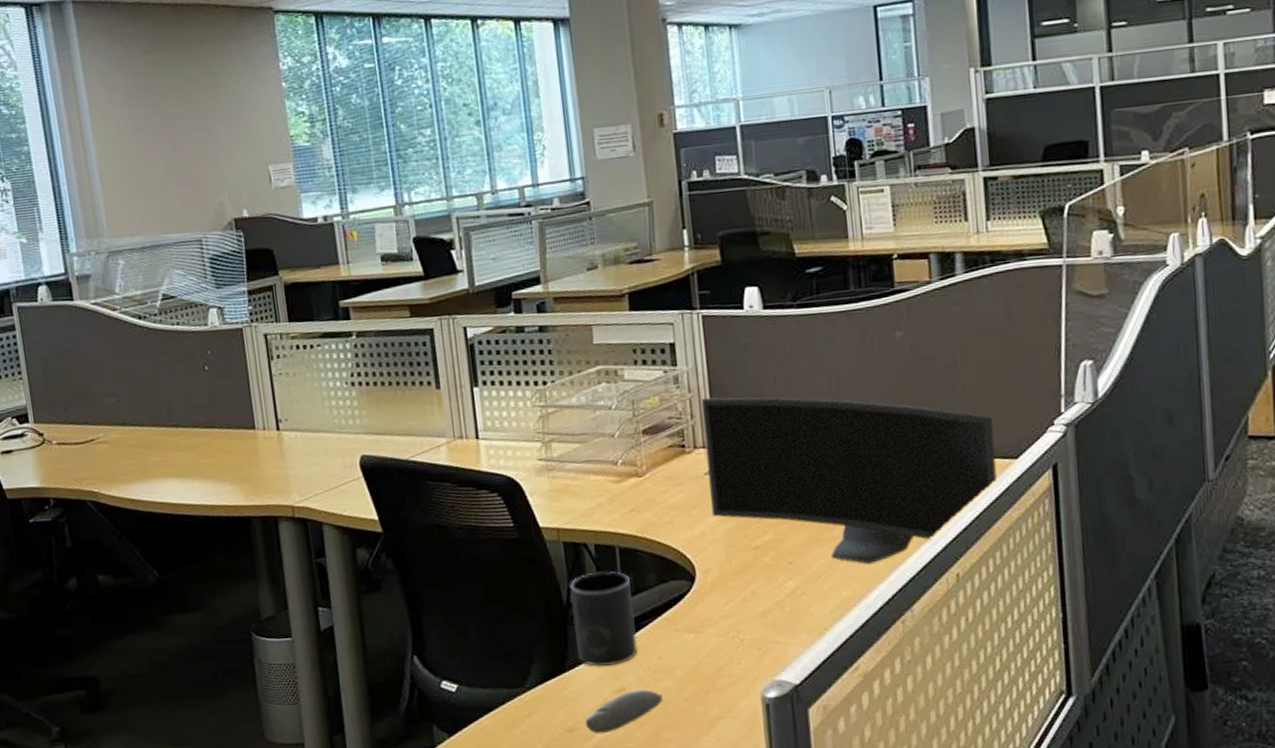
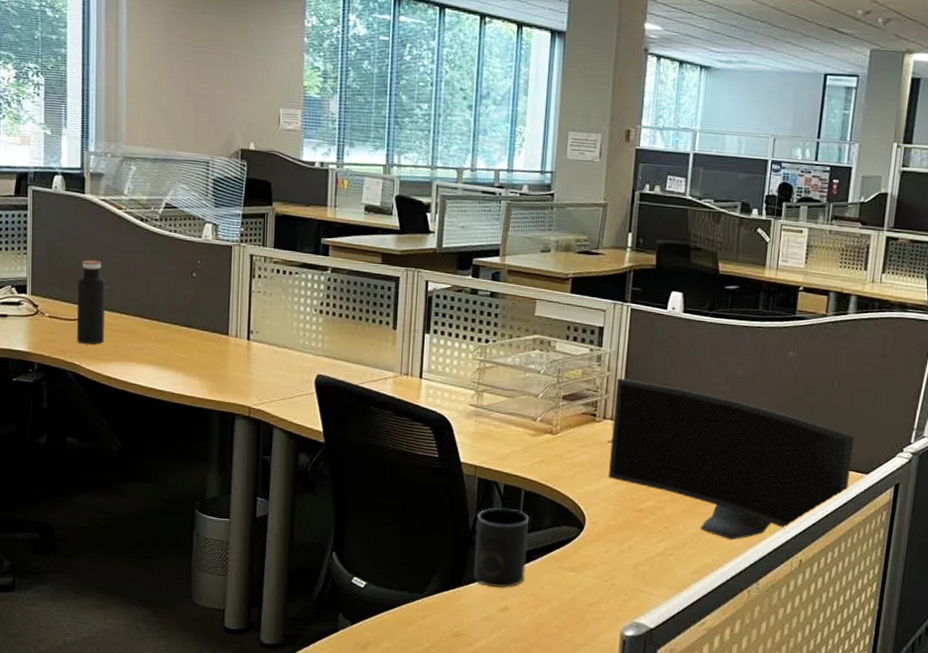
water bottle: none [81,371,121,468] -> present [76,260,106,344]
computer mouse: present [585,689,663,734] -> none [469,611,538,643]

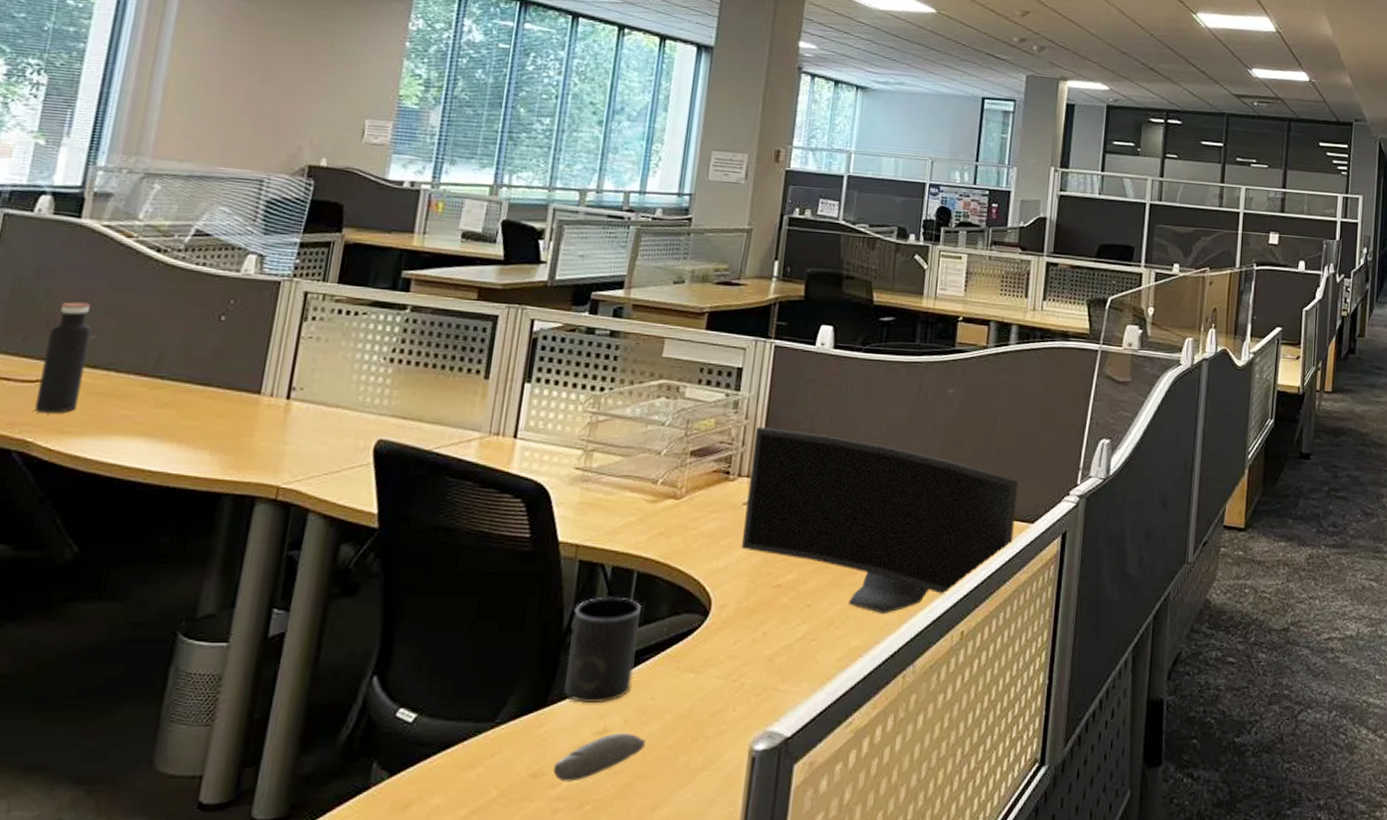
computer mouse: none [469,611,538,643] -> present [553,732,645,782]

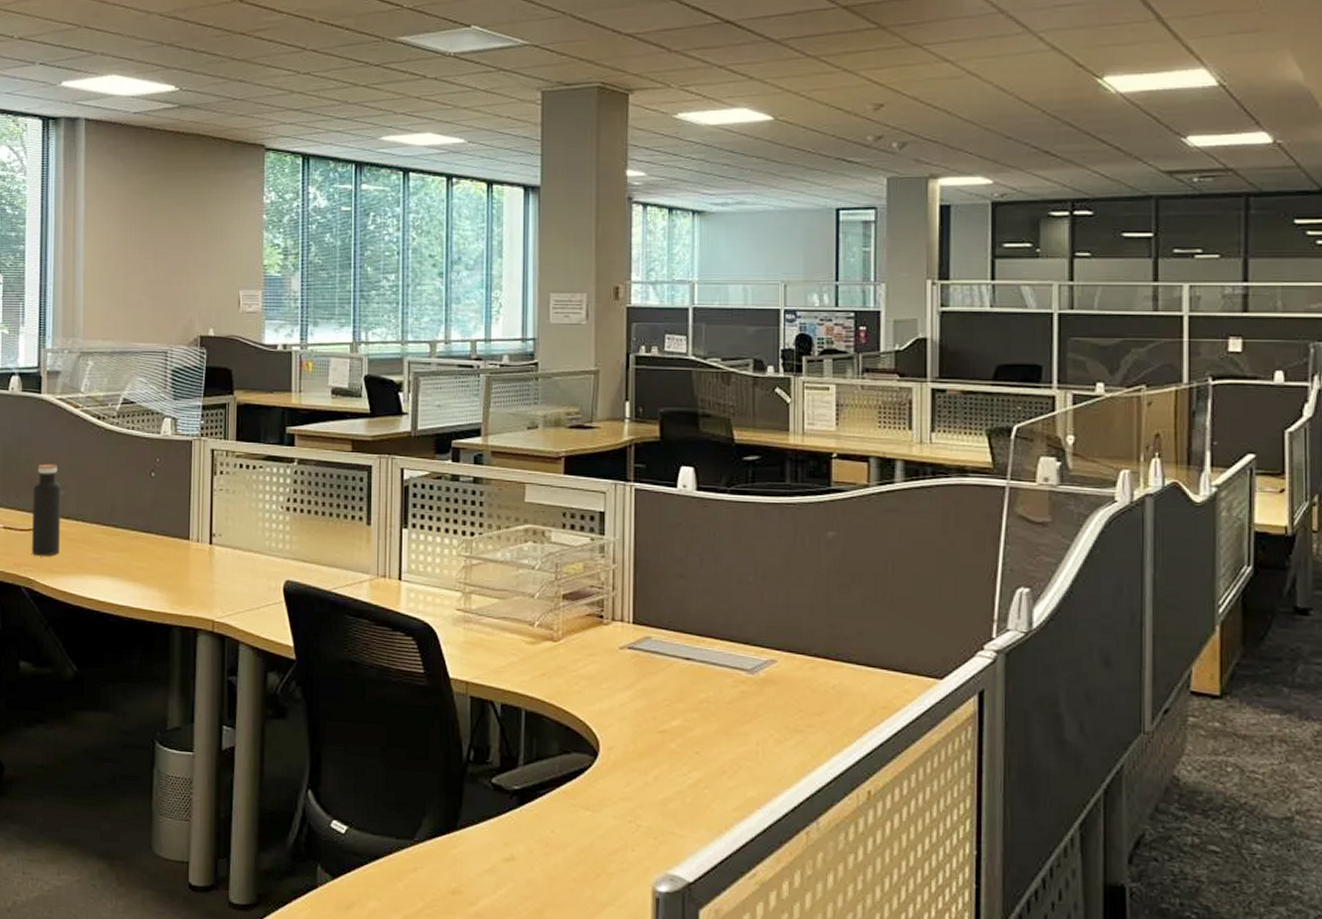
computer mouse: present [553,732,645,782] -> none [469,861,551,902]
mug: present [564,598,641,703] -> none [470,733,533,832]
monitor: present [740,427,1019,613] -> none [622,571,920,766]

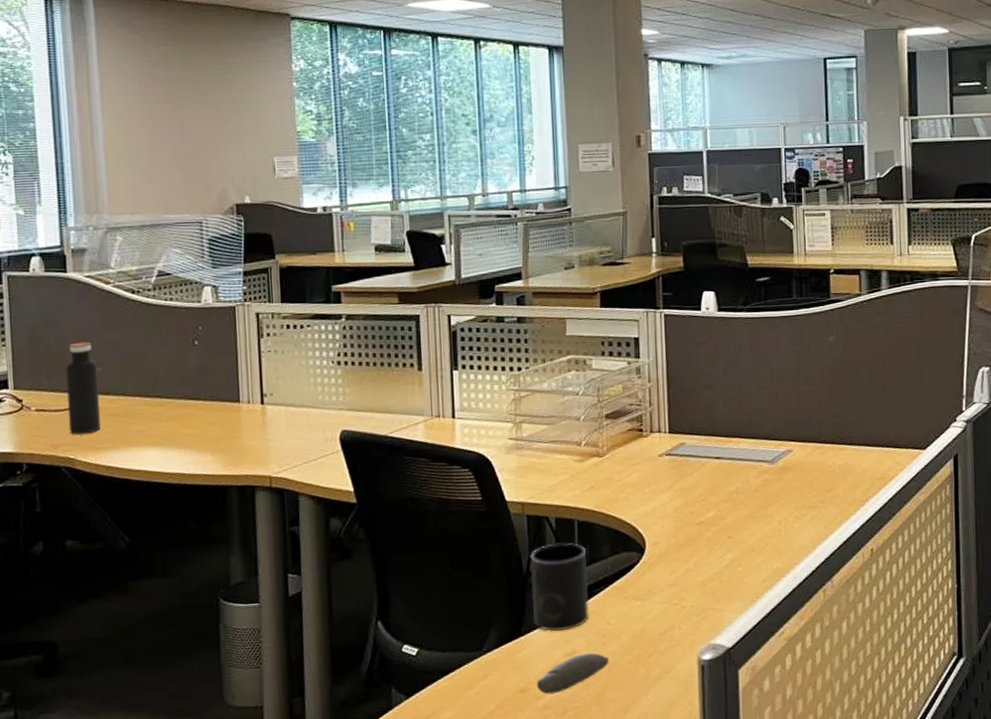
computer mouse: none [469,861,551,902] -> present [536,652,609,695]
mug: none [470,733,533,832] -> present [530,543,589,631]

